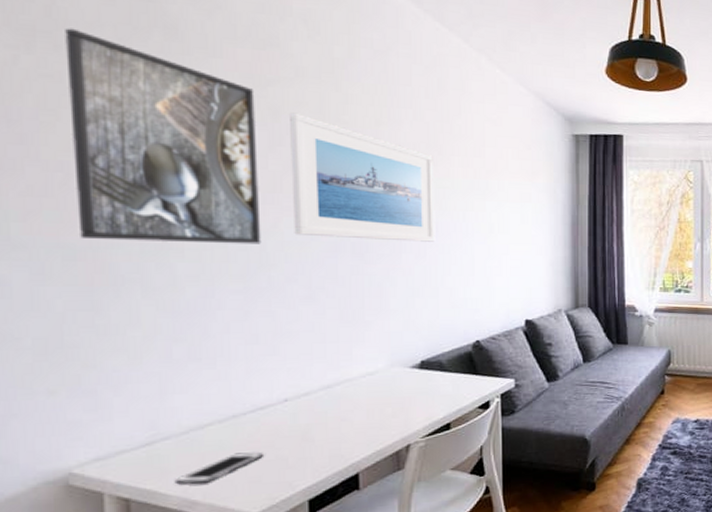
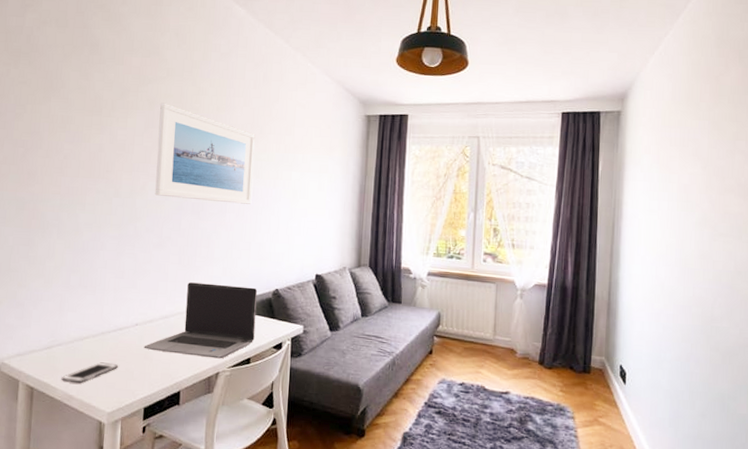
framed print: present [65,28,261,244] -> none [28,49,140,202]
laptop computer: none [300,340,454,430] -> present [144,282,258,359]

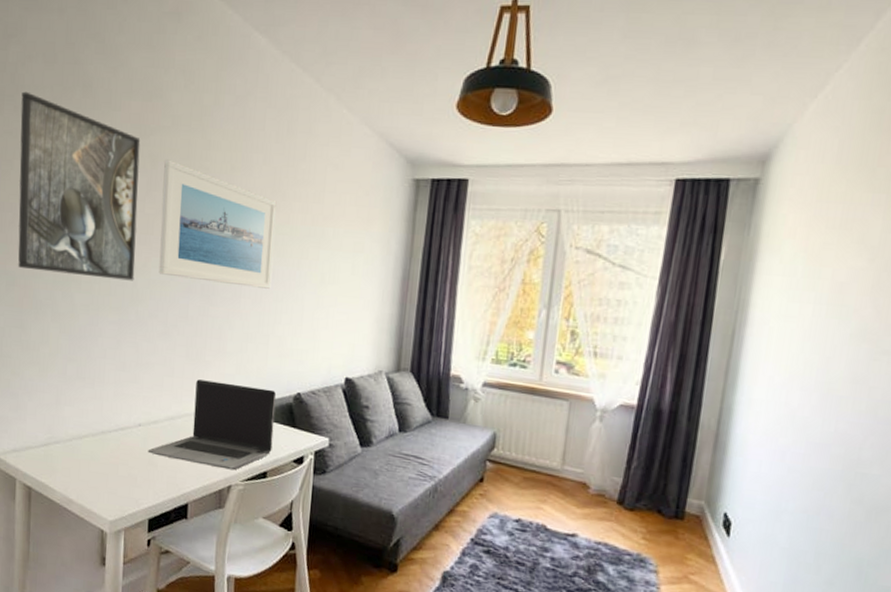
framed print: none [28,49,140,202] -> present [18,91,141,281]
cell phone: present [61,362,118,383] -> none [60,465,120,486]

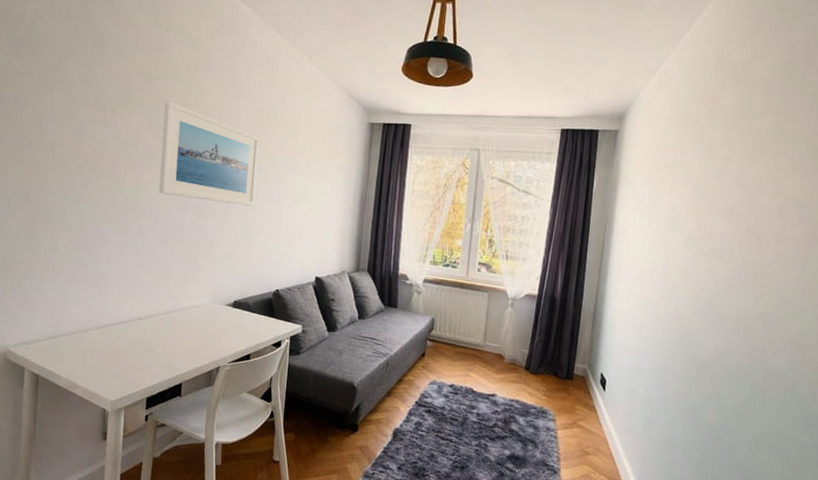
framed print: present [18,91,141,281] -> none [31,40,145,199]
laptop computer: present [148,379,277,471] -> none [147,280,259,354]

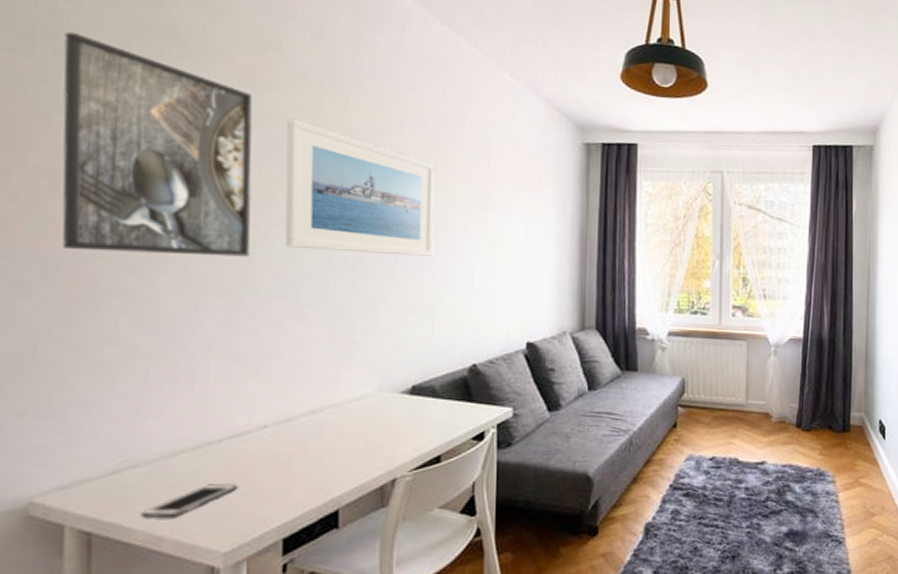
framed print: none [31,40,145,199] -> present [62,31,253,257]
cell phone: none [66,353,121,372] -> present [140,483,237,518]

